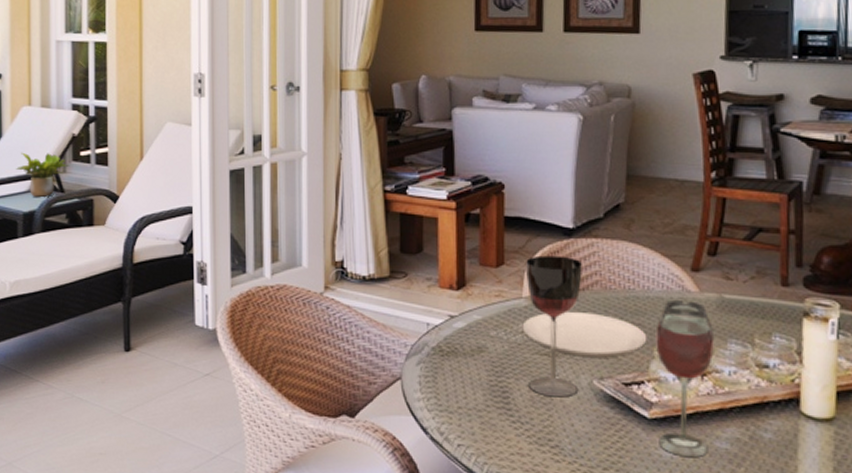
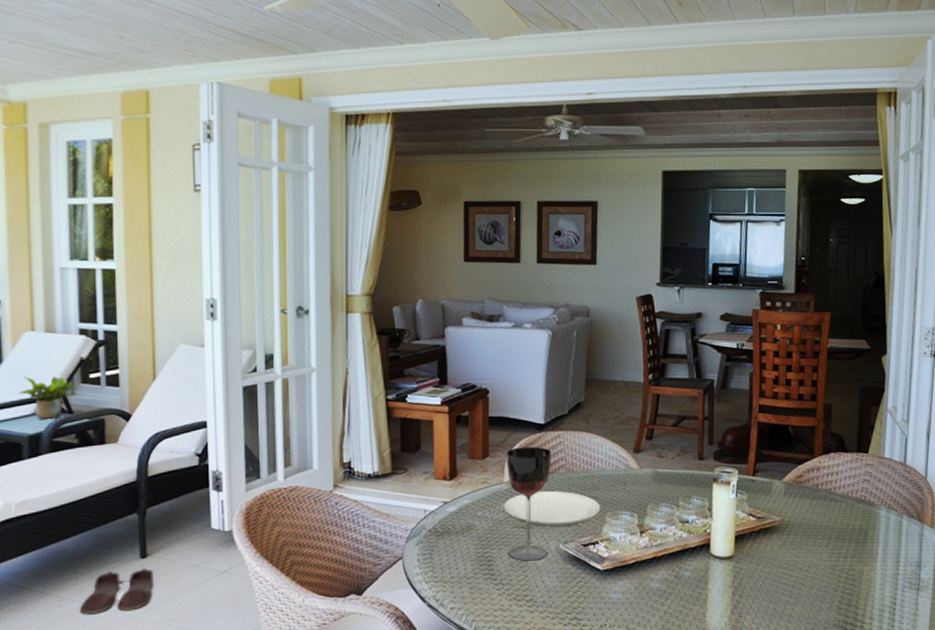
sandal: none [66,362,137,408] -> present [80,569,154,615]
wineglass: present [655,300,715,458] -> none [607,476,651,598]

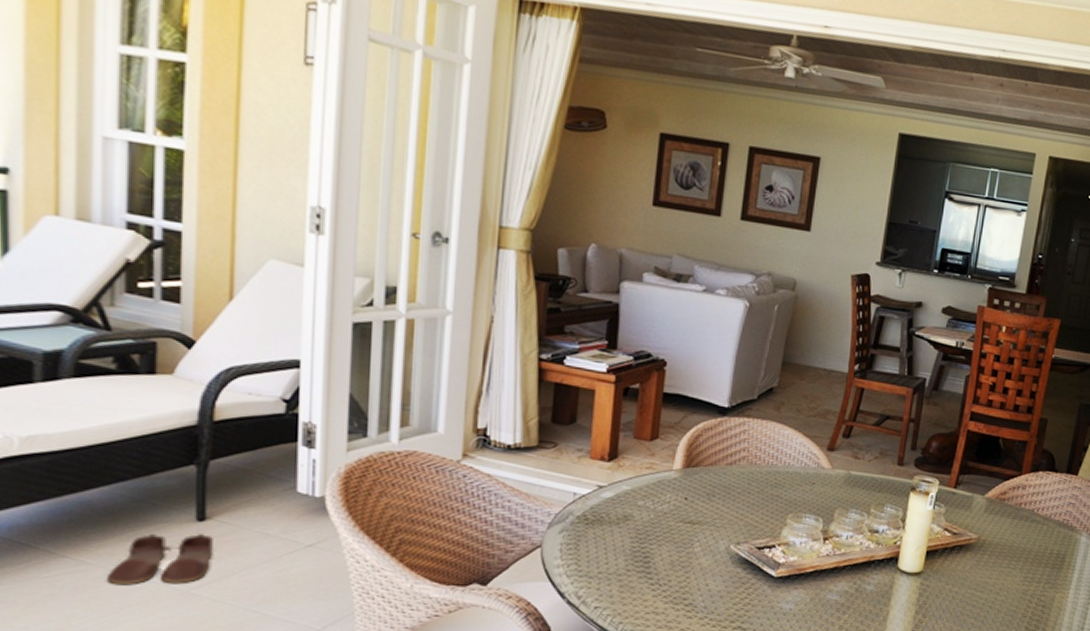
potted plant: present [19,376,79,419] -> none [32,274,121,334]
plate: present [503,490,601,527] -> none [669,483,783,526]
wineglass: present [506,446,551,561] -> none [670,431,732,561]

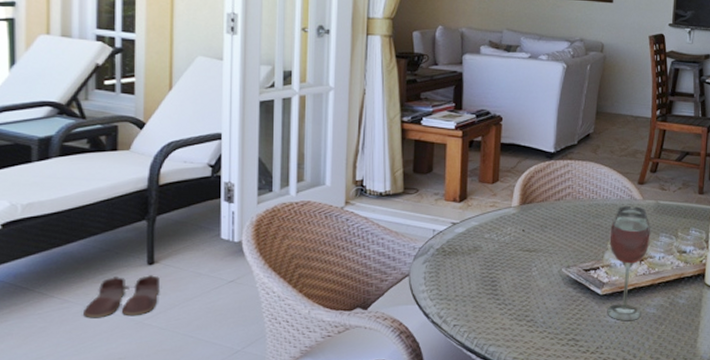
wineglass: none [781,475,839,609] -> present [607,206,651,321]

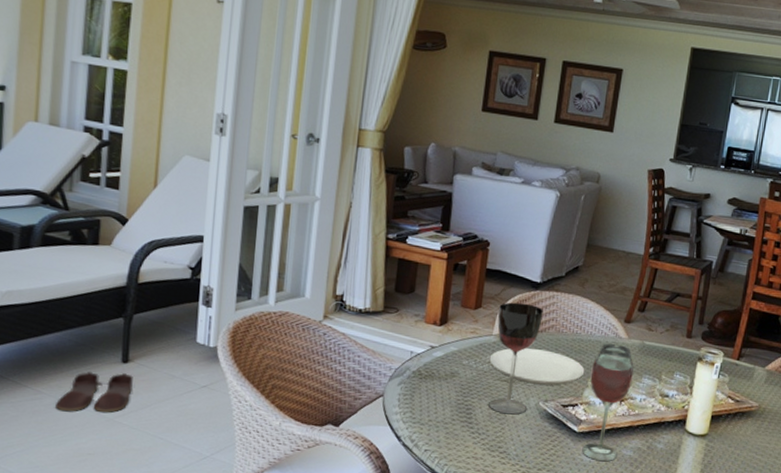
plate: none [510,216,604,251] -> present [489,347,585,386]
wineglass: none [513,174,559,283] -> present [489,302,543,415]

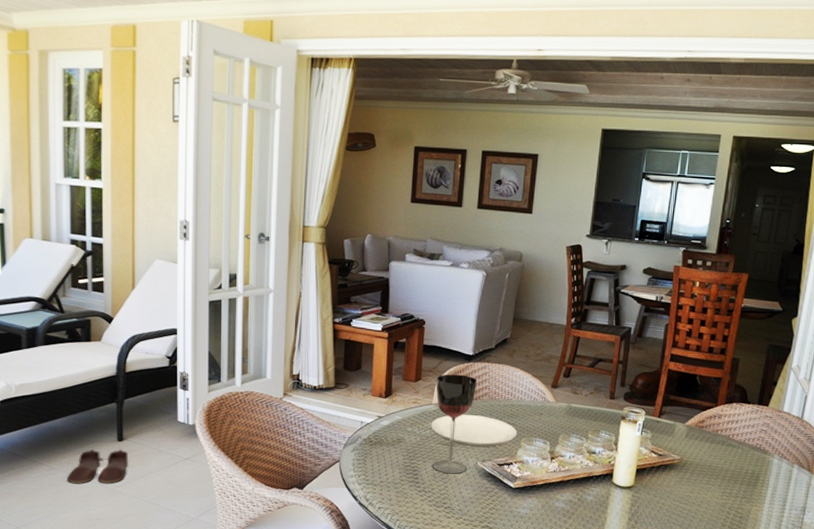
wineglass: present [582,344,634,462] -> none [518,408,563,514]

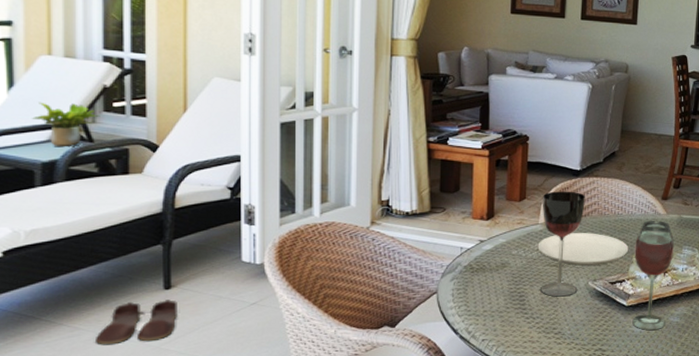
potted plant: none [19,277,69,316] -> present [32,102,101,146]
wineglass: none [518,408,563,514] -> present [632,221,675,331]

